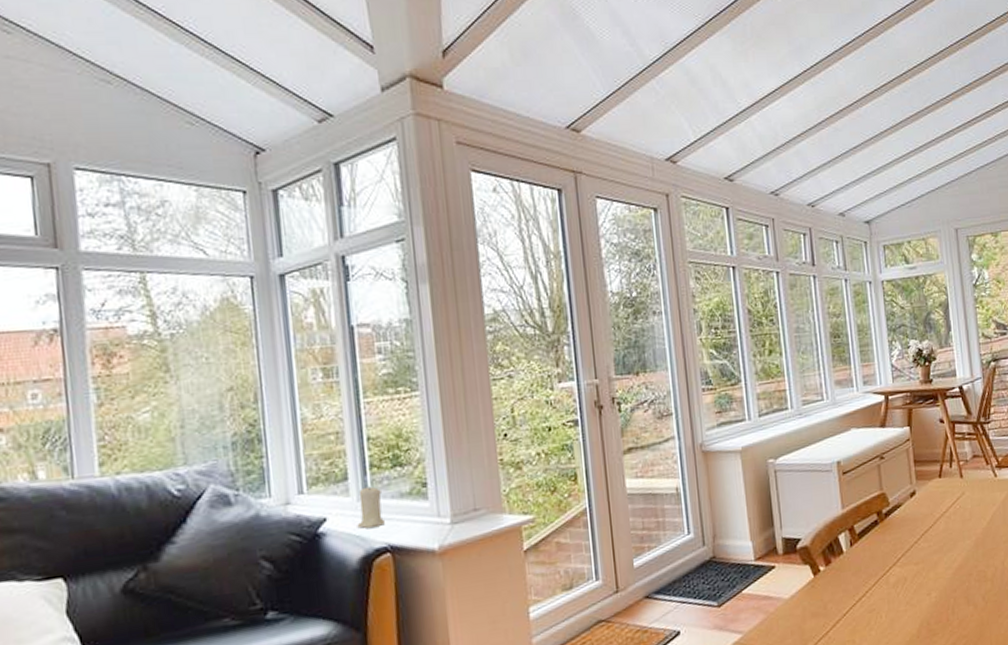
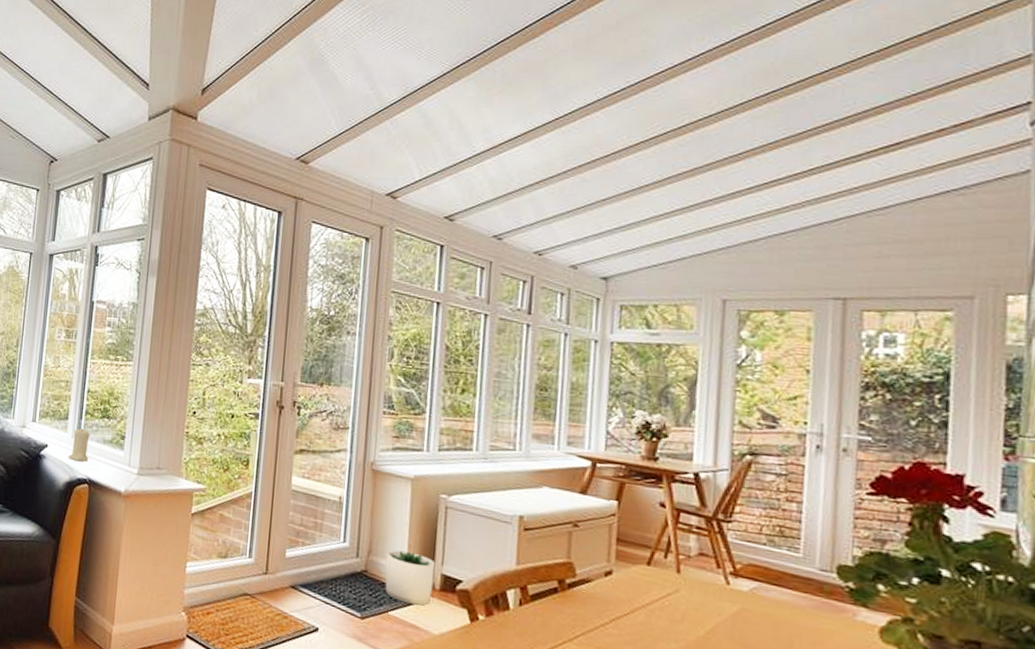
planter: none [730,524,778,577] -> present [384,549,436,606]

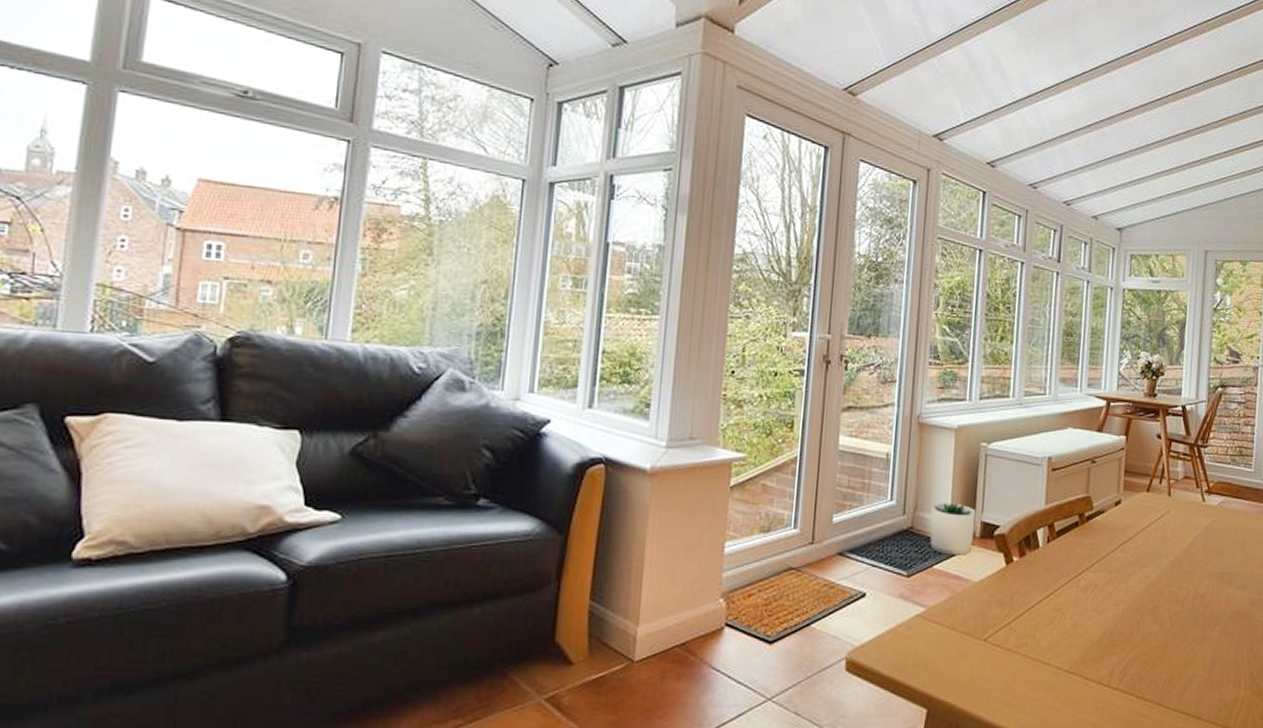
candle: present [68,428,90,462] -> none [577,397,606,437]

